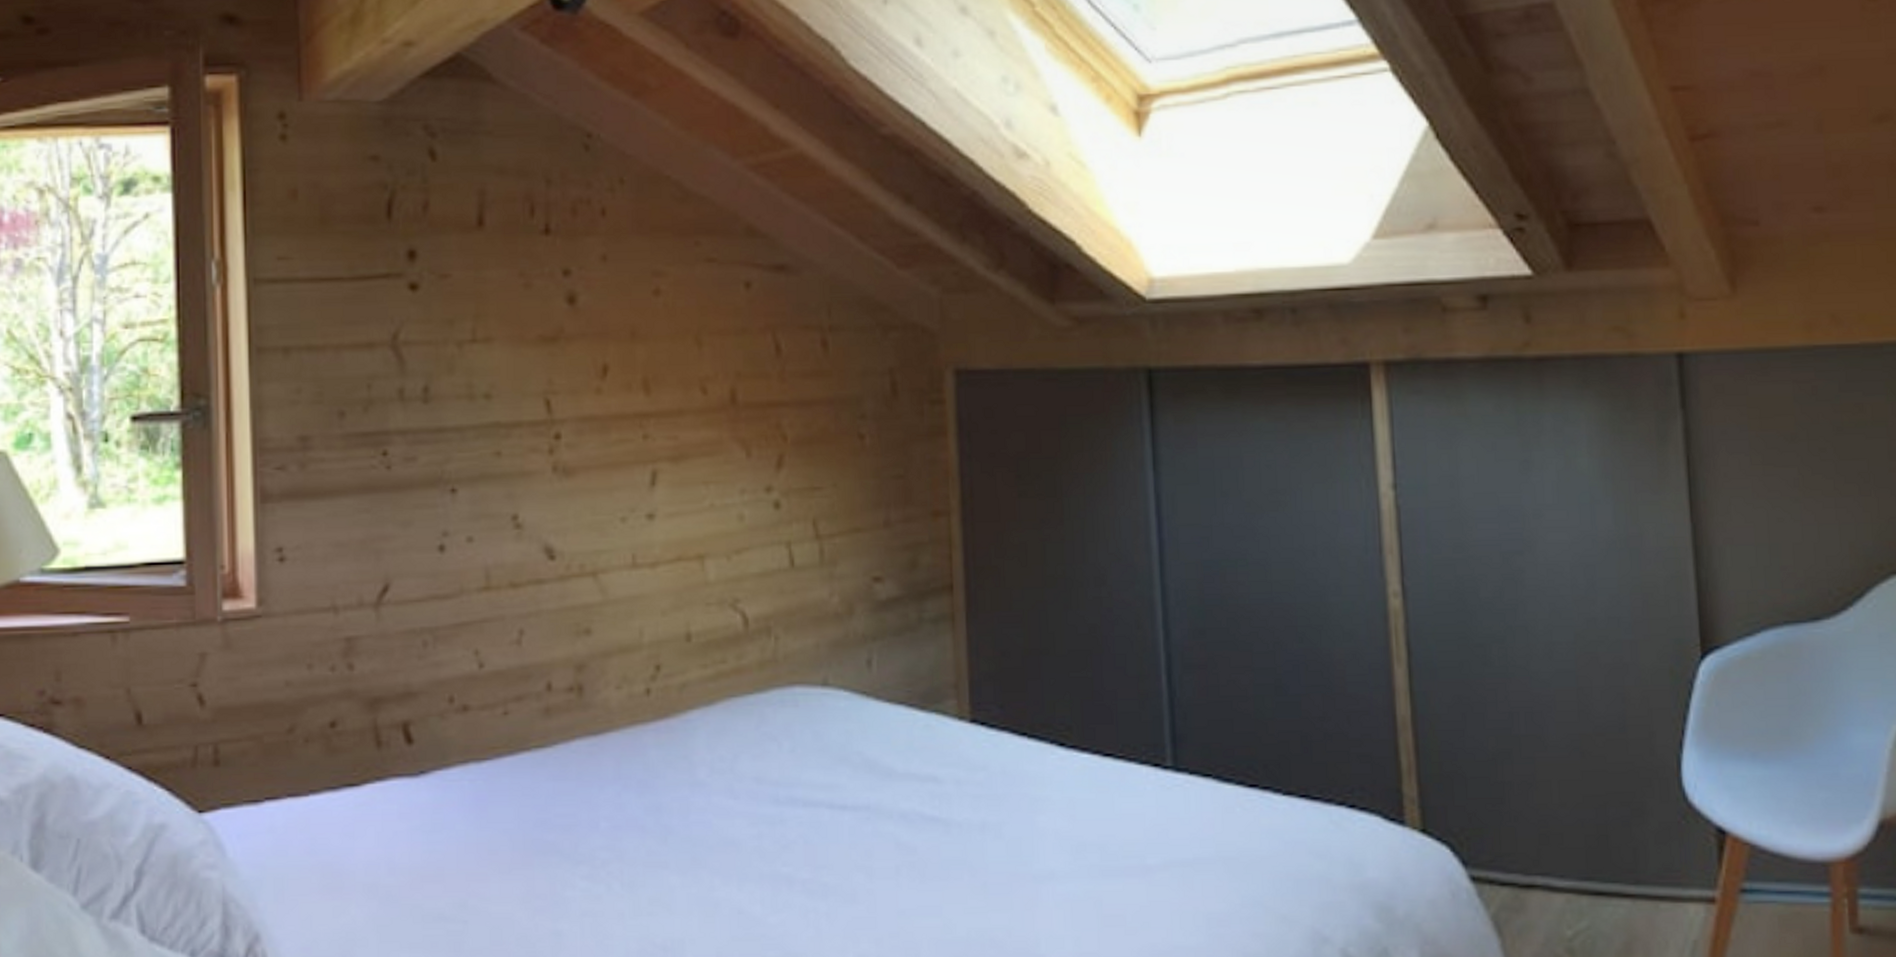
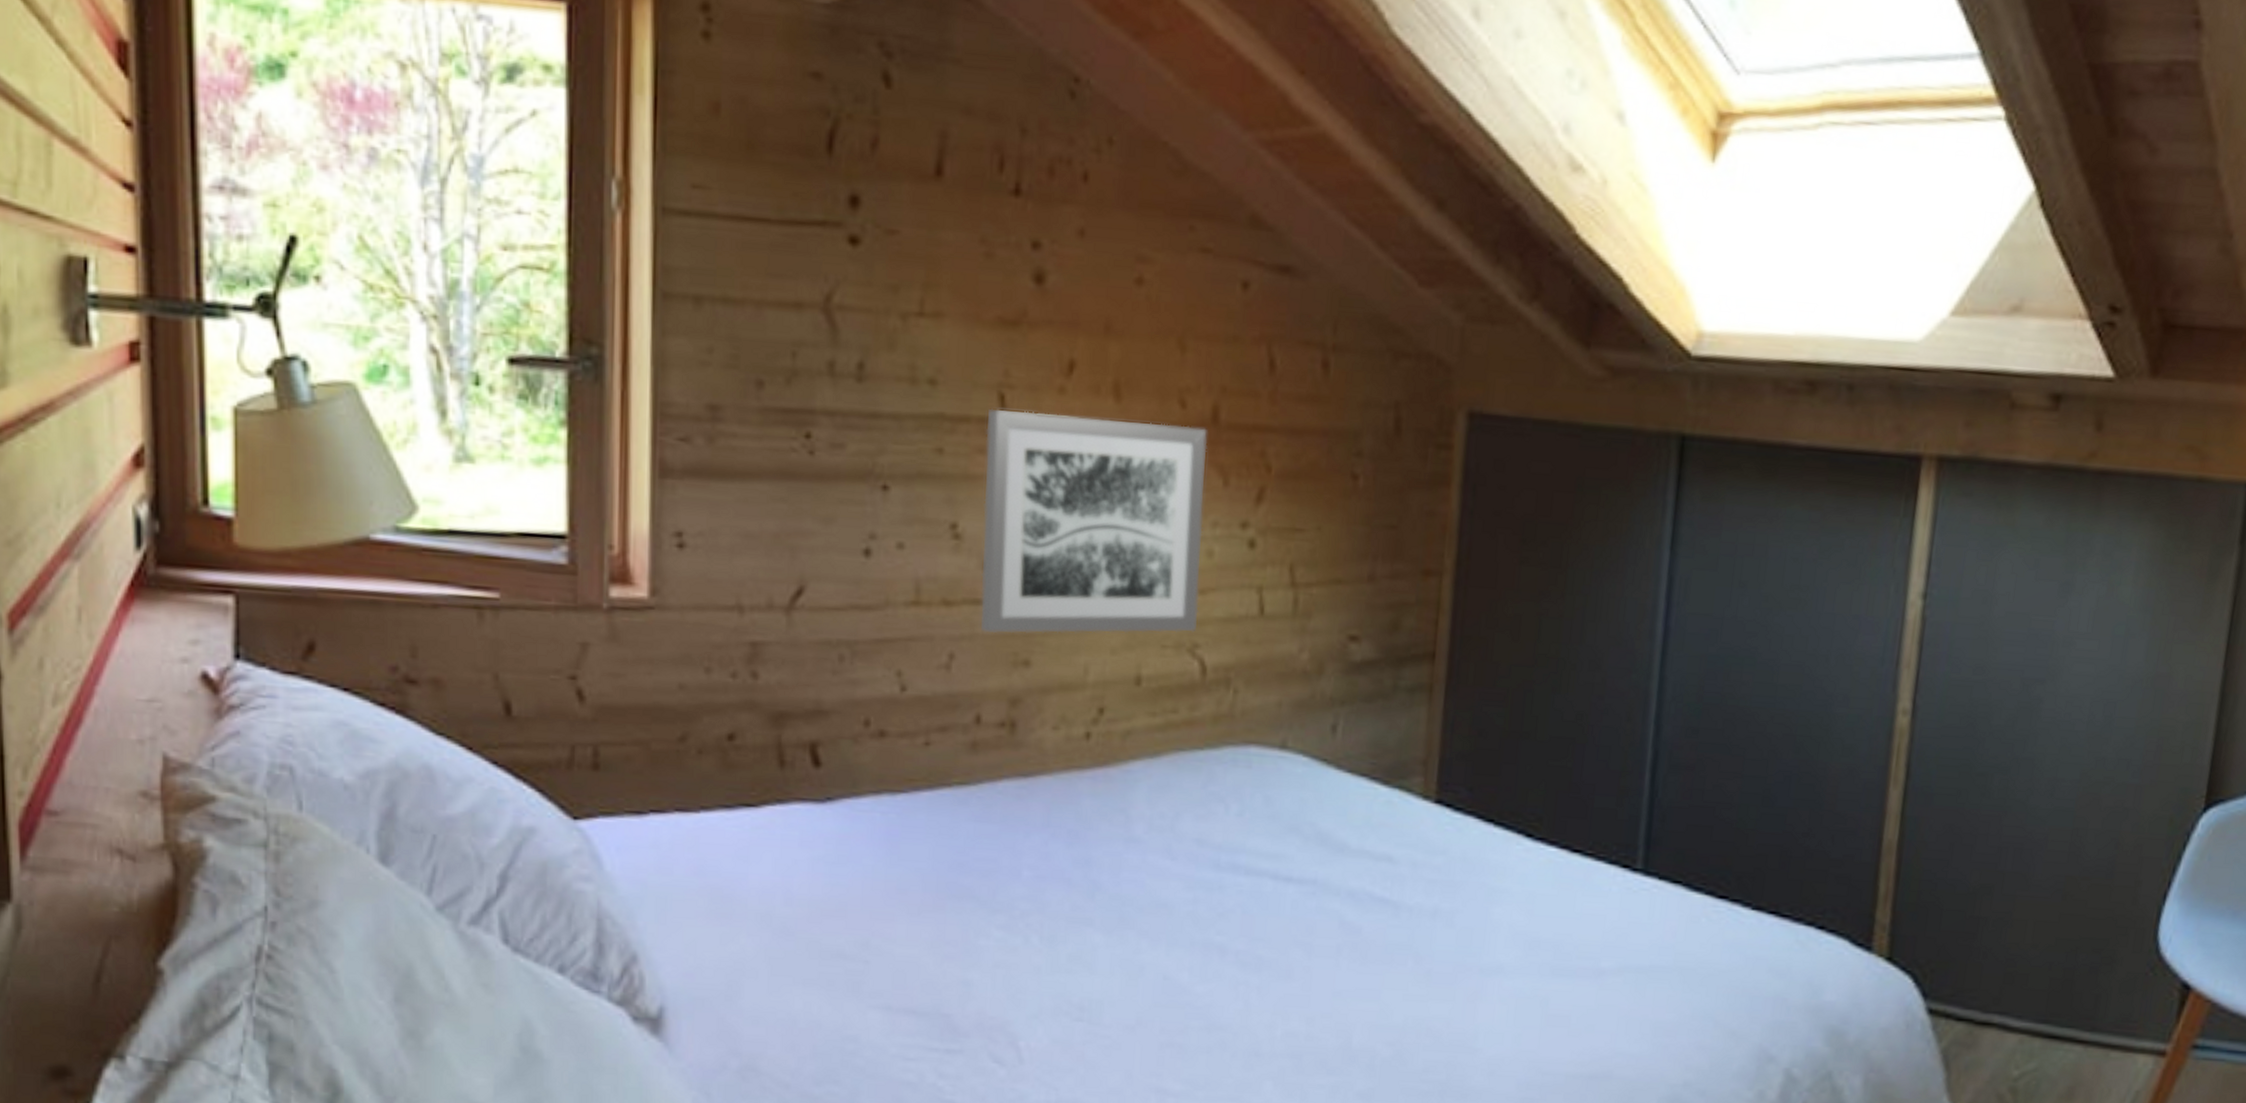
wall art: none [536,409,736,609] -> present [981,408,1207,634]

